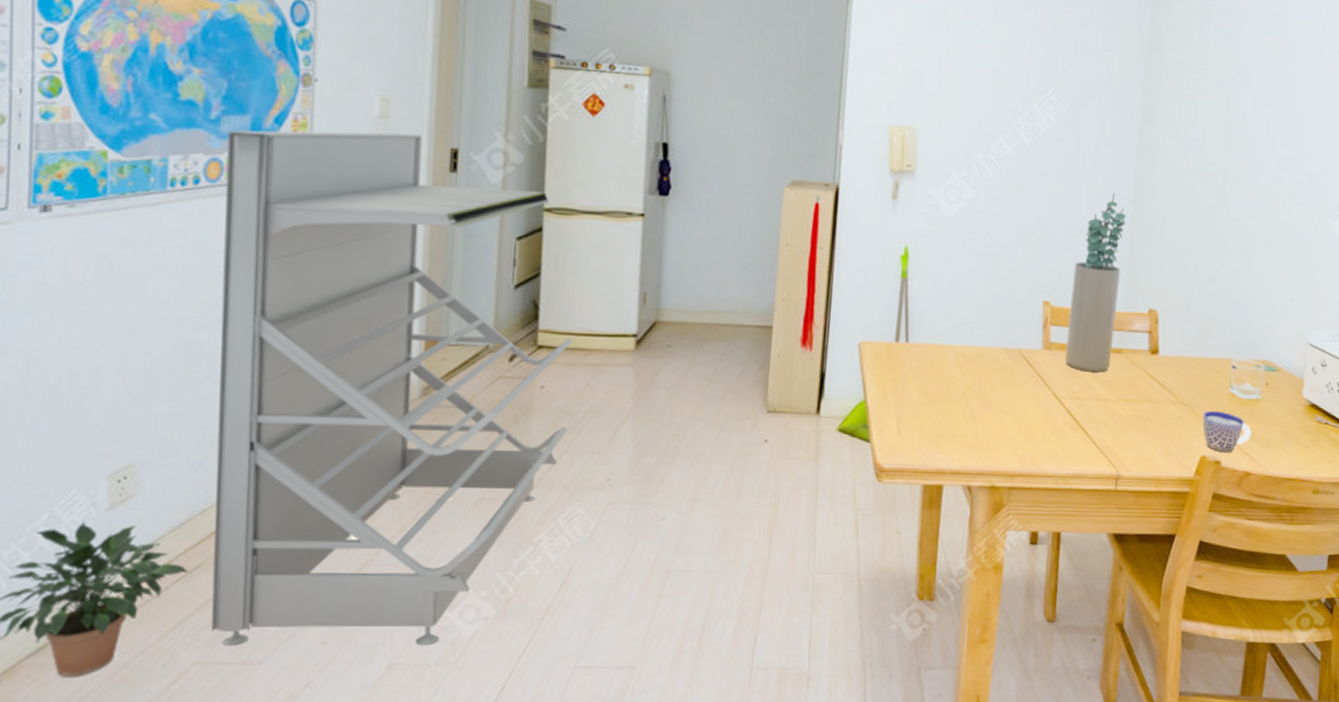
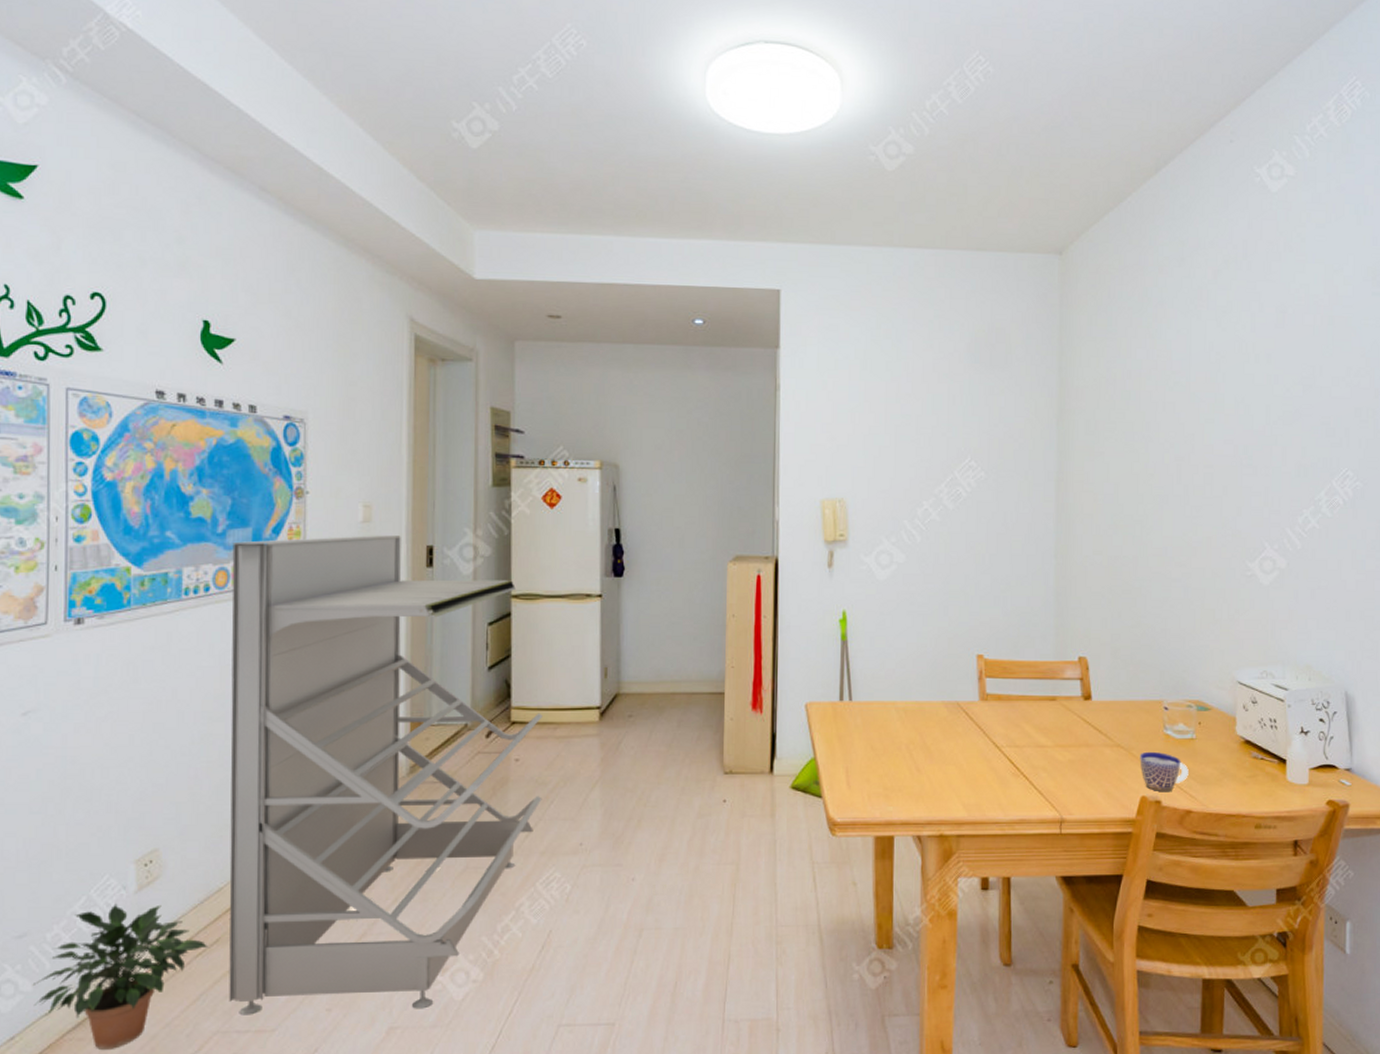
vase: present [1065,193,1127,373] -> none [1002,549,1050,720]

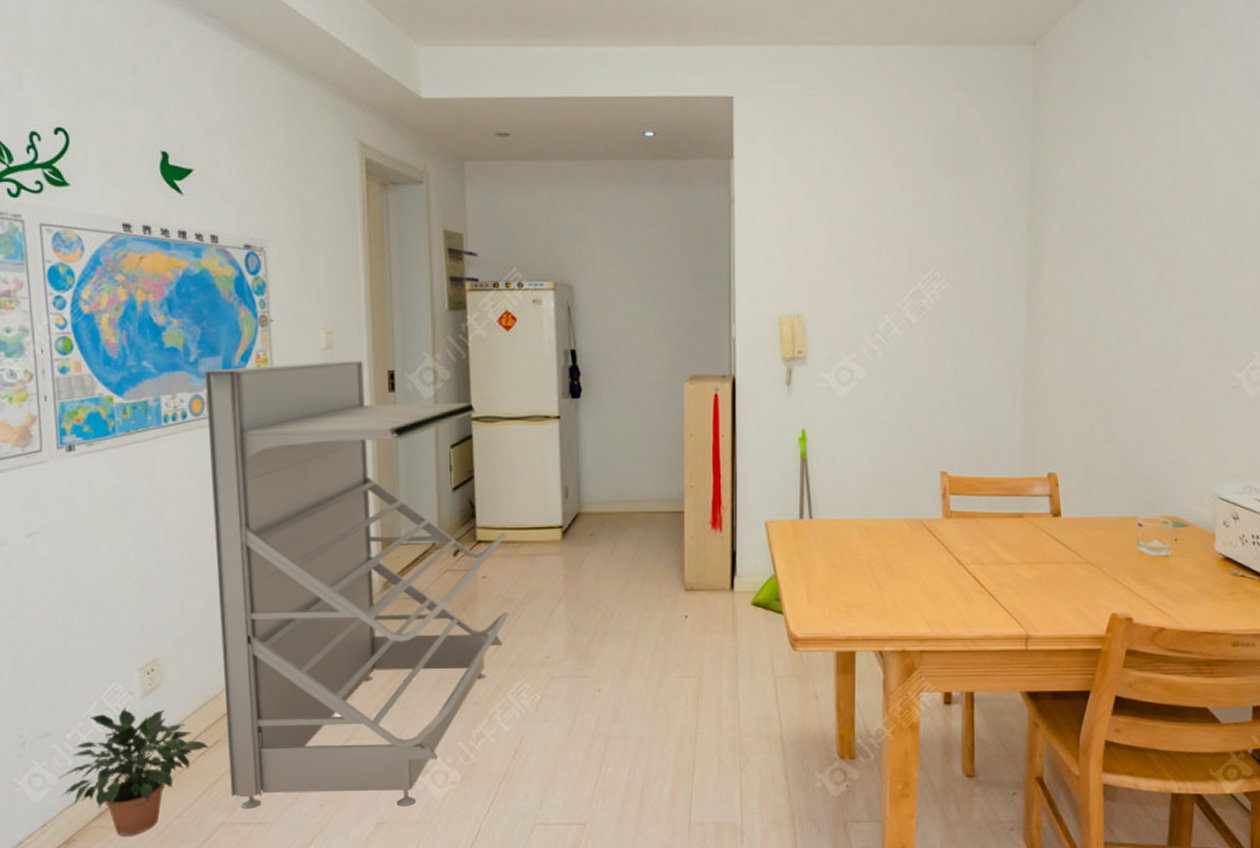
cup: present [1139,751,1189,792] -> none [1110,568,1163,610]

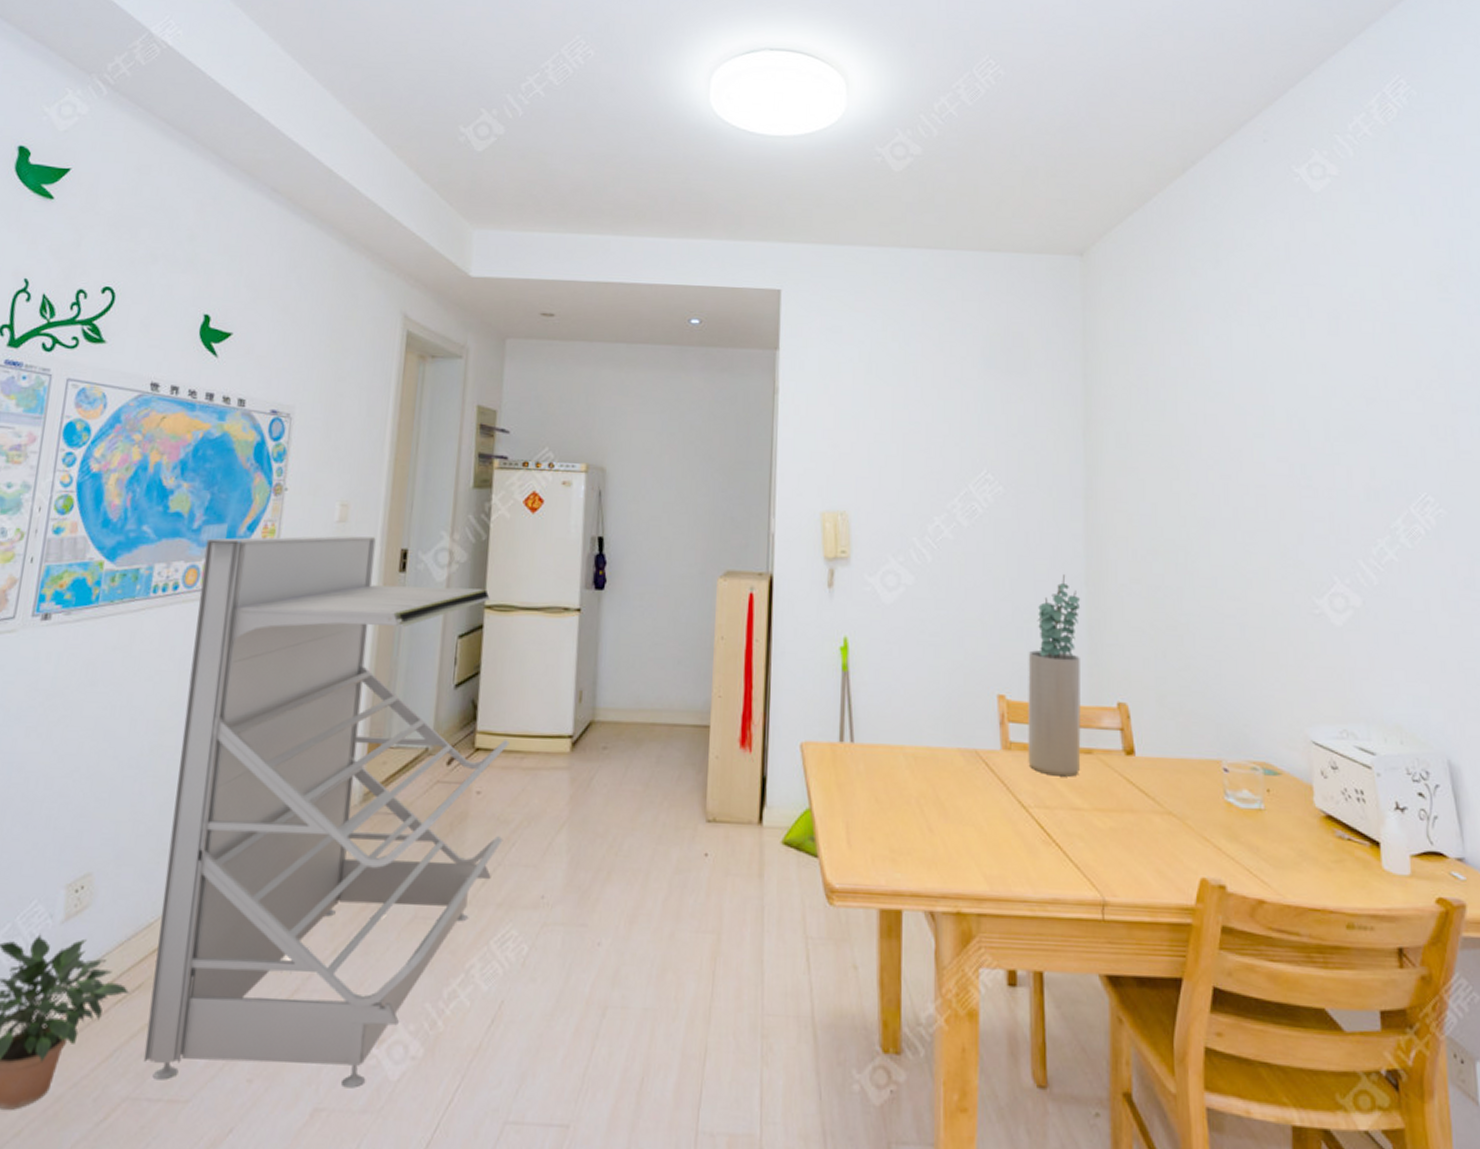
vase: none [966,363,1019,538] -> present [1028,575,1082,777]

